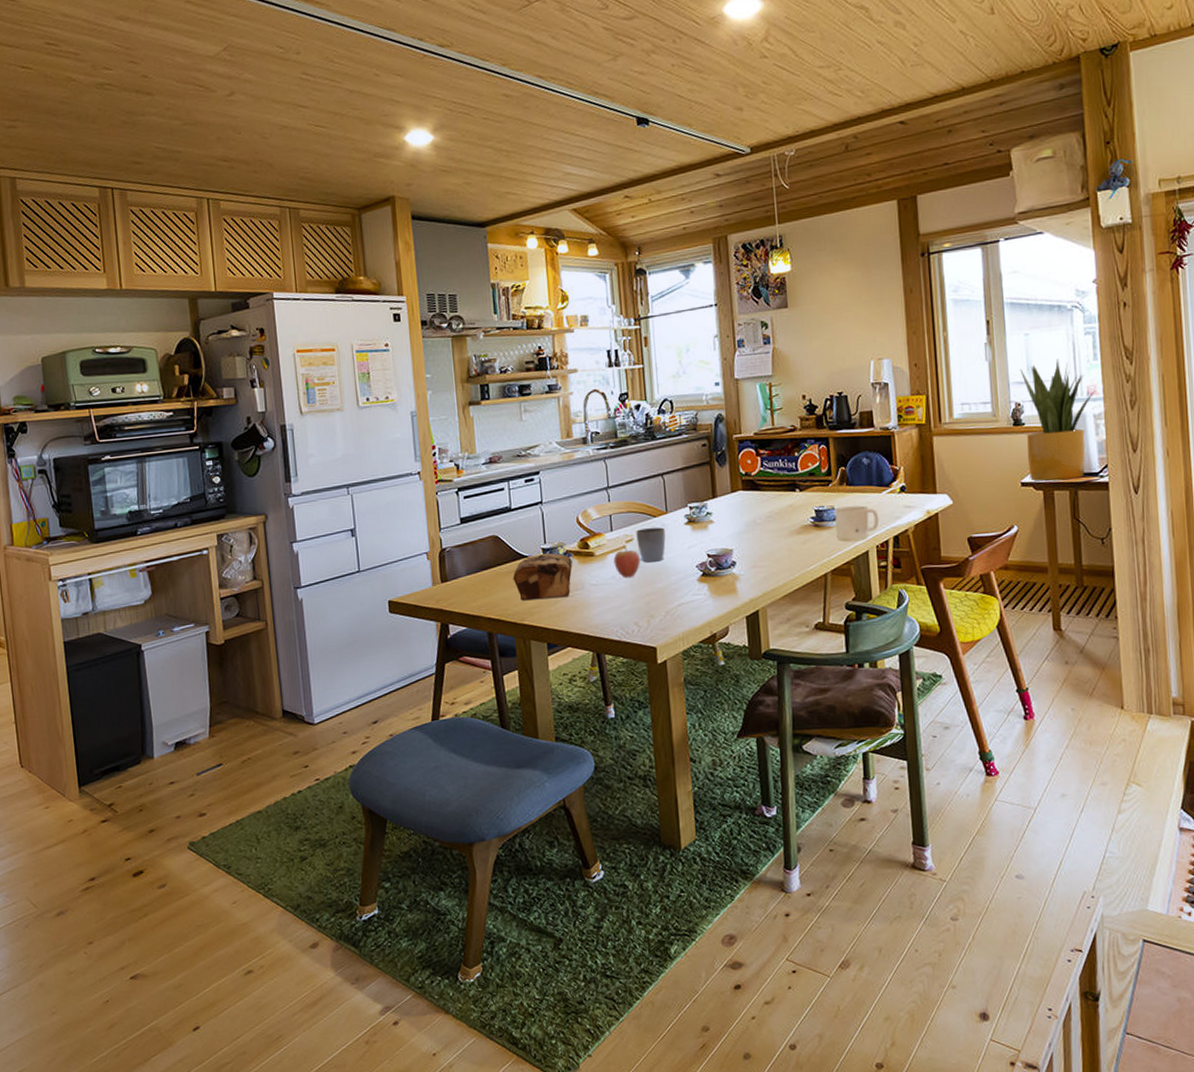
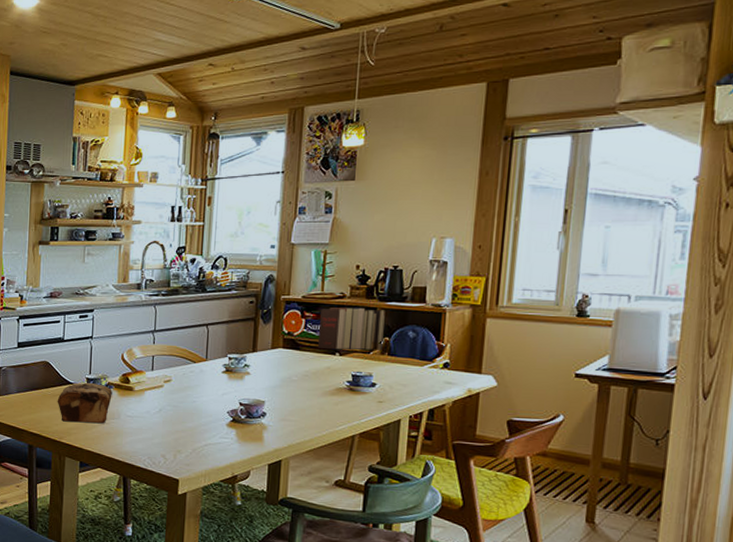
fruit: present [613,545,640,579] -> none [150,384,175,415]
cup: present [636,527,666,563] -> none [174,371,202,404]
books: none [774,438,841,487] -> present [318,307,386,351]
mug: present [834,505,879,542] -> none [370,375,417,410]
planter: present [1020,359,1096,481] -> none [586,254,677,377]

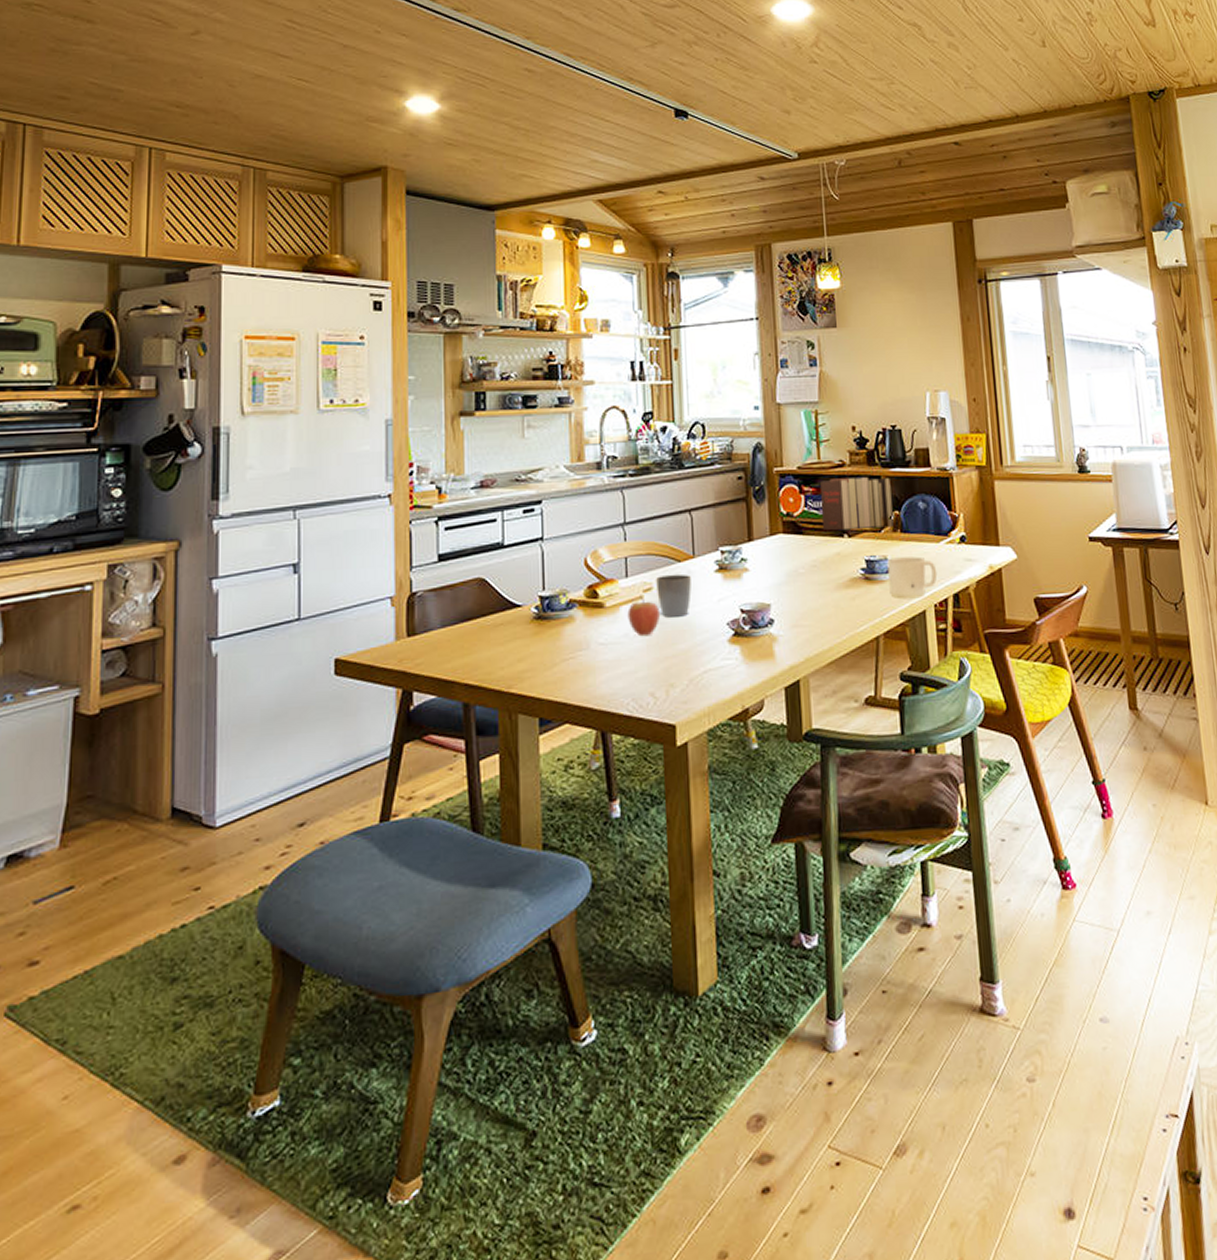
bread loaf: present [57,382,112,423] -> none [500,601,576,663]
fruit: none [150,384,175,415] -> present [627,595,660,637]
cup: none [174,371,202,404] -> present [656,574,692,619]
mug: none [370,375,417,410] -> present [887,556,938,600]

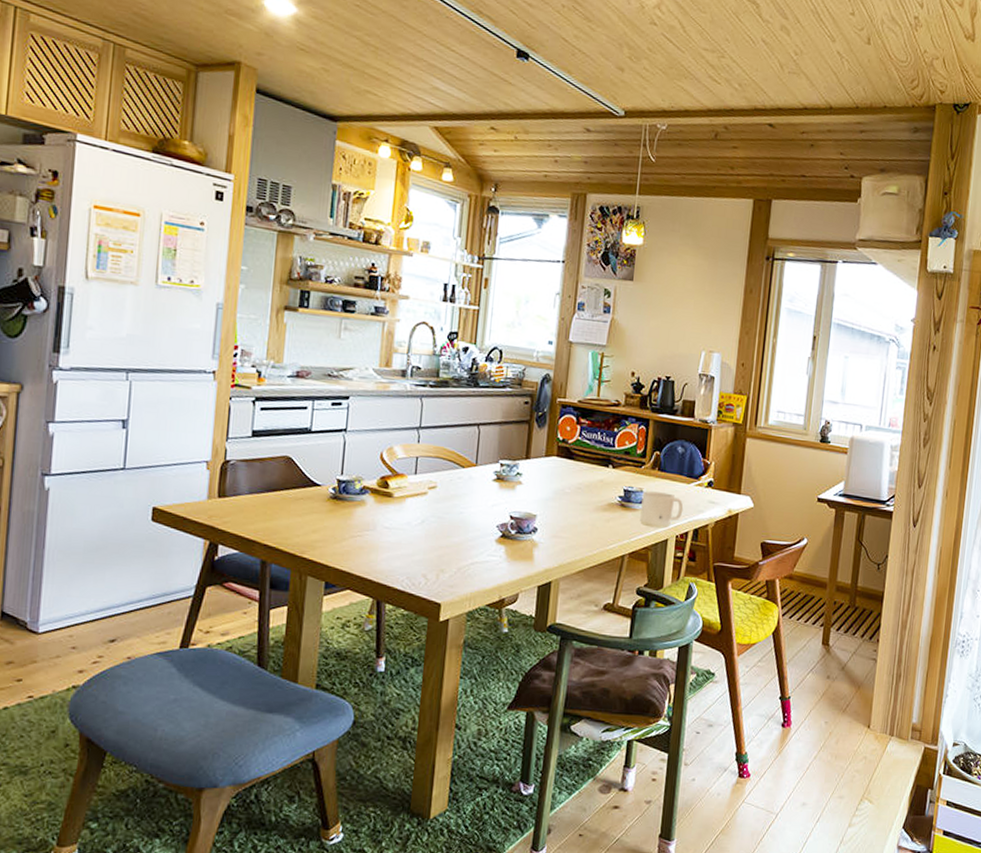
fruit: present [627,595,660,637] -> none [412,491,440,527]
cup: present [656,574,692,619] -> none [440,477,471,516]
books: present [820,476,895,531] -> none [592,415,658,465]

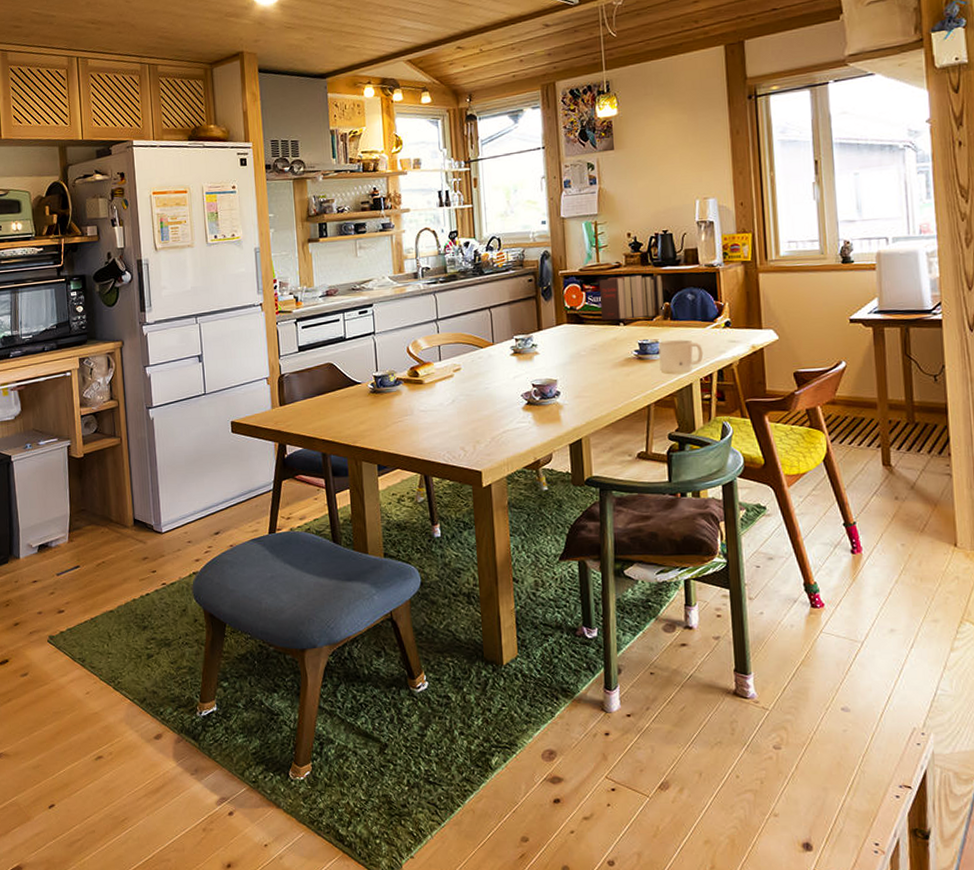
books: none [592,415,658,465] -> present [599,274,666,321]

